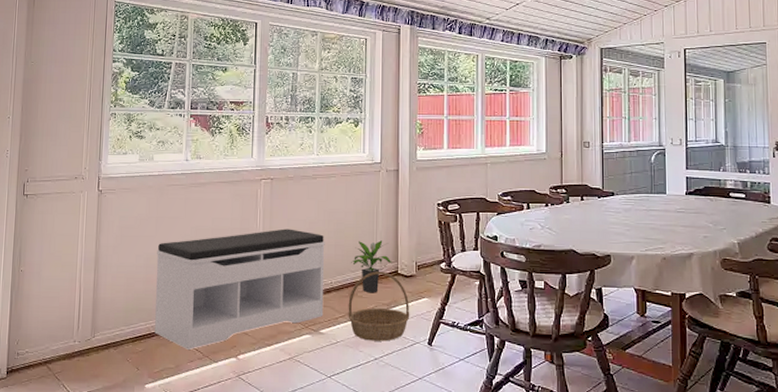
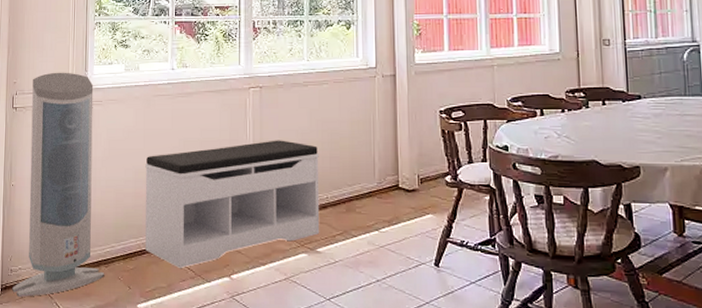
air purifier: none [18,160,114,379] -> present [12,72,105,297]
basket: present [348,271,410,341] -> none [346,185,414,262]
potted plant: present [351,240,392,293] -> none [348,151,392,209]

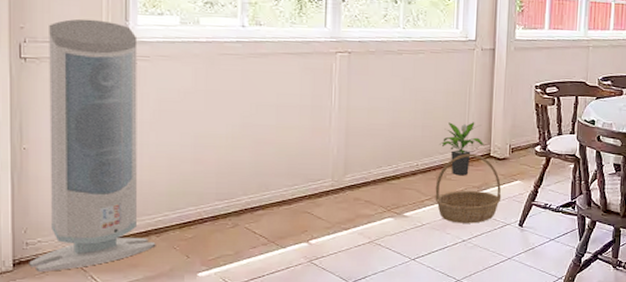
bench: present [145,140,320,268] -> none [207,107,411,235]
basket: none [346,185,414,262] -> present [435,153,502,223]
potted plant: none [348,151,392,209] -> present [440,122,485,176]

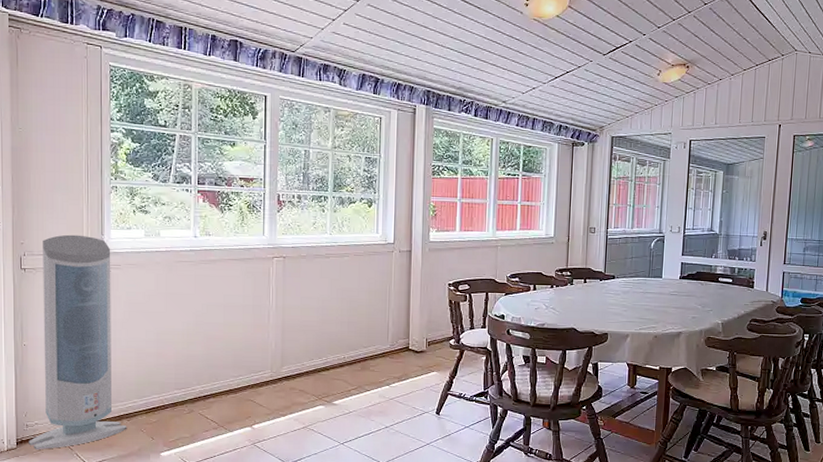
basket: present [435,153,502,223] -> none [360,347,420,411]
potted plant: present [440,122,485,176] -> none [364,318,404,368]

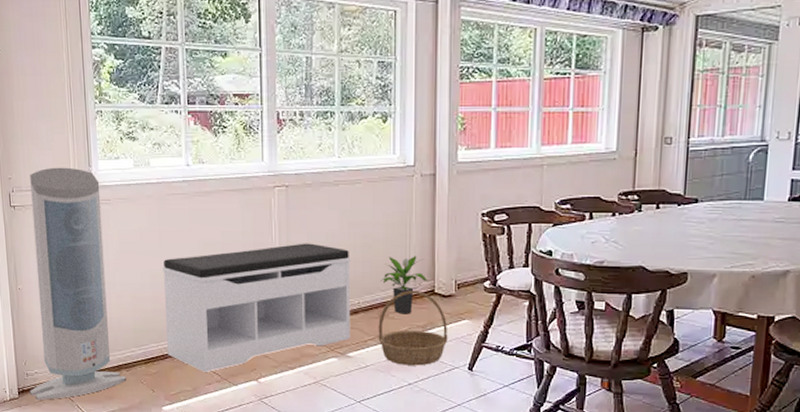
bench: none [167,306,338,420] -> present [163,243,351,372]
basket: none [360,347,420,411] -> present [378,290,448,366]
potted plant: none [364,318,404,368] -> present [381,256,428,315]

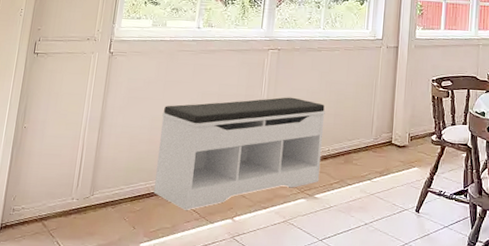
air purifier: present [30,167,127,400] -> none [12,22,120,236]
basket: present [378,290,448,366] -> none [342,140,401,208]
potted plant: present [381,256,428,315] -> none [349,112,387,161]

